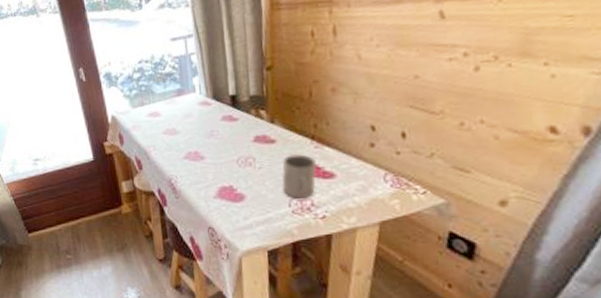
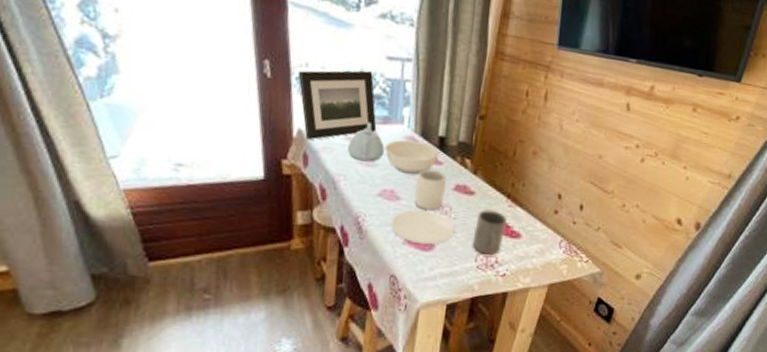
picture frame: none [104,55,173,123] -> present [297,70,377,141]
teapot: none [152,97,183,132] -> present [348,121,385,162]
bowl: none [183,104,233,135] -> present [385,139,439,174]
plate: none [200,164,262,197] -> present [391,209,455,245]
mug: none [216,126,246,165] -> present [414,169,446,211]

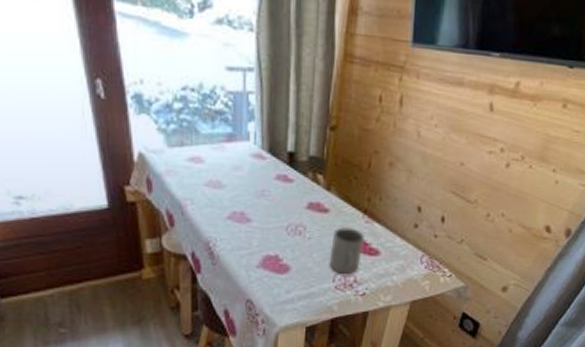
picture frame: present [297,70,377,141] -> none [133,84,221,164]
teapot: present [348,121,385,162] -> none [193,140,231,184]
bowl: present [385,139,439,174] -> none [231,157,289,194]
plate: present [391,209,455,245] -> none [243,231,310,267]
mug: present [414,169,446,211] -> none [266,188,298,232]

